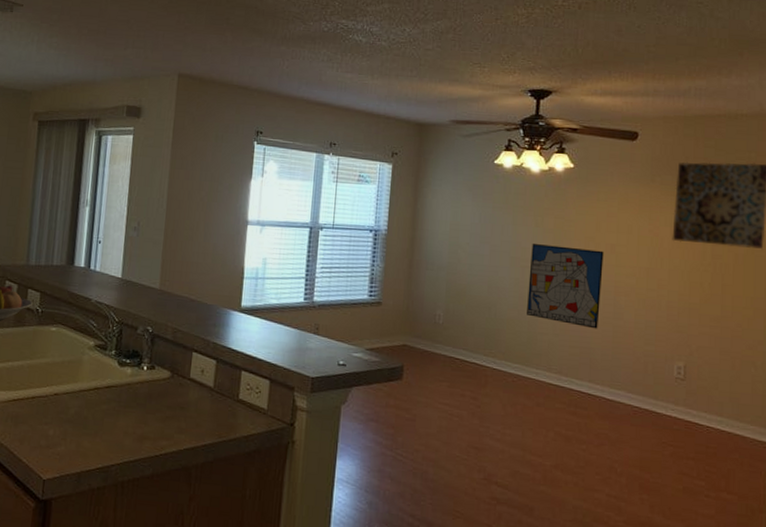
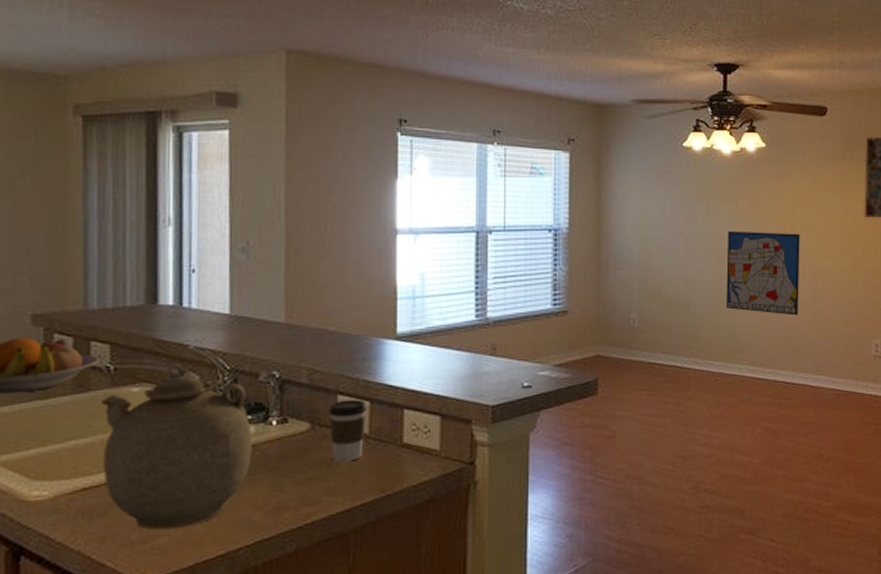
teapot: none [27,311,129,442] -> present [100,362,252,531]
coffee cup: none [184,356,214,408] -> present [329,399,368,463]

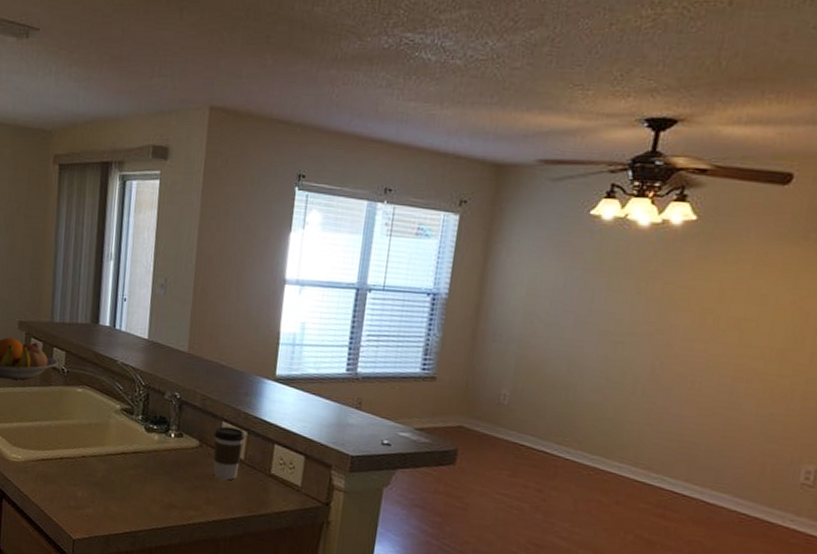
teapot: present [100,362,252,531] -> none [55,373,156,505]
wall art: present [726,230,800,316] -> none [614,313,725,420]

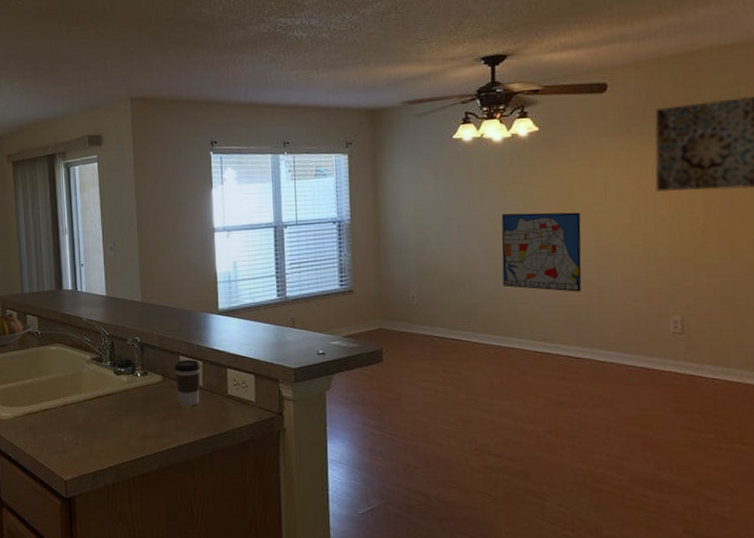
wall art: none [614,313,725,420] -> present [501,212,582,292]

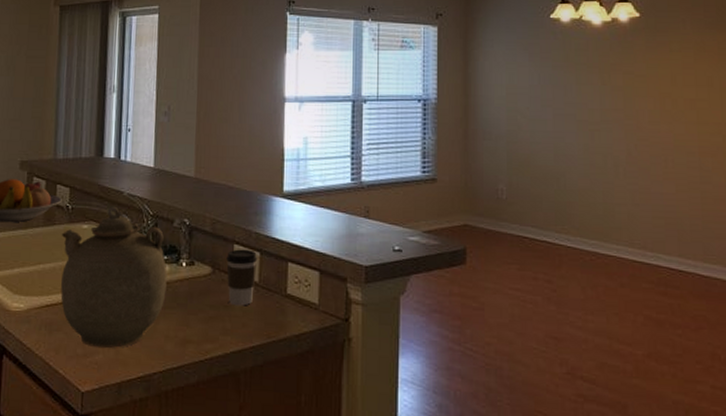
teapot: none [34,330,126,446] -> present [61,206,167,349]
wall art: present [501,212,582,292] -> none [599,103,684,196]

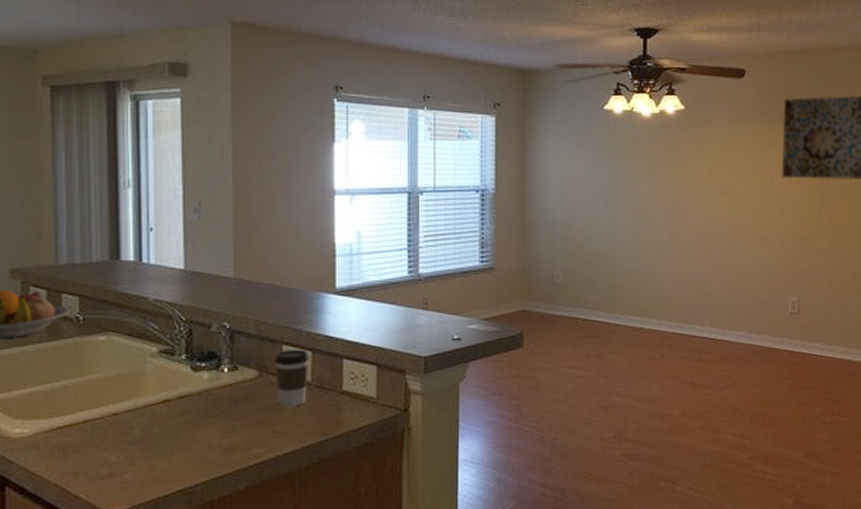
teapot: present [61,206,167,349] -> none [71,313,206,467]

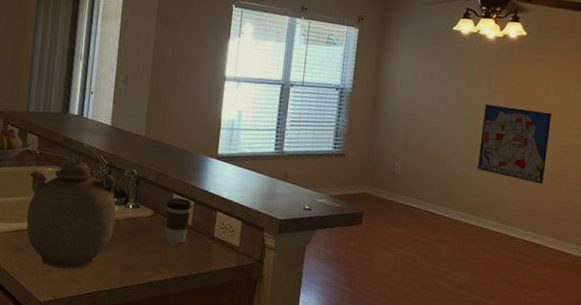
teapot: none [71,313,206,467] -> present [26,154,117,269]
wall art: none [646,190,718,273] -> present [478,104,552,184]

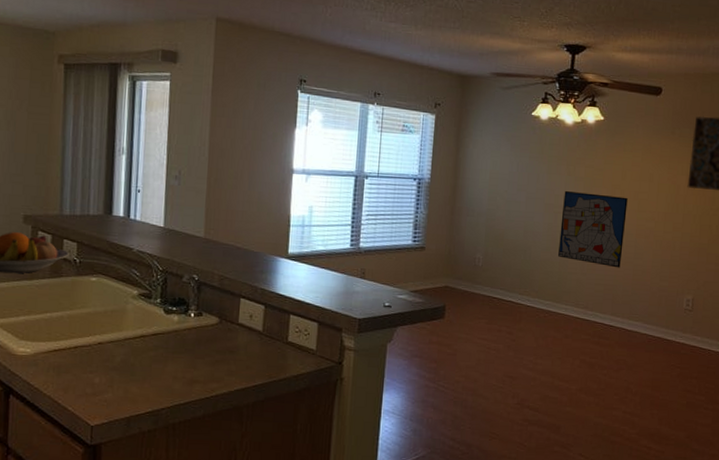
teapot: present [26,154,117,269] -> none [68,261,176,388]
coffee cup: present [165,197,193,244] -> none [233,302,263,352]

